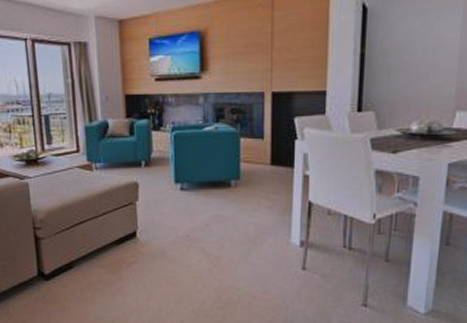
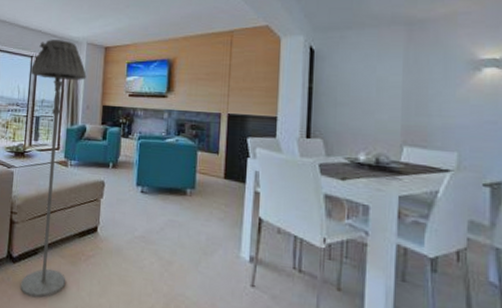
floor lamp: none [26,14,109,311] -> present [20,40,87,298]

